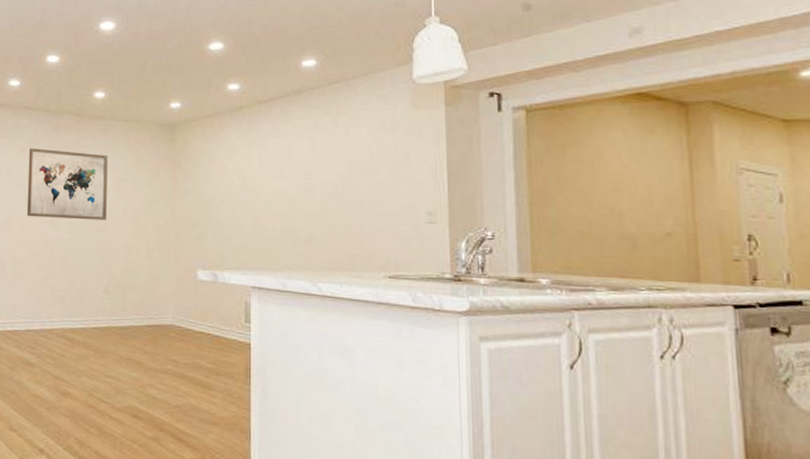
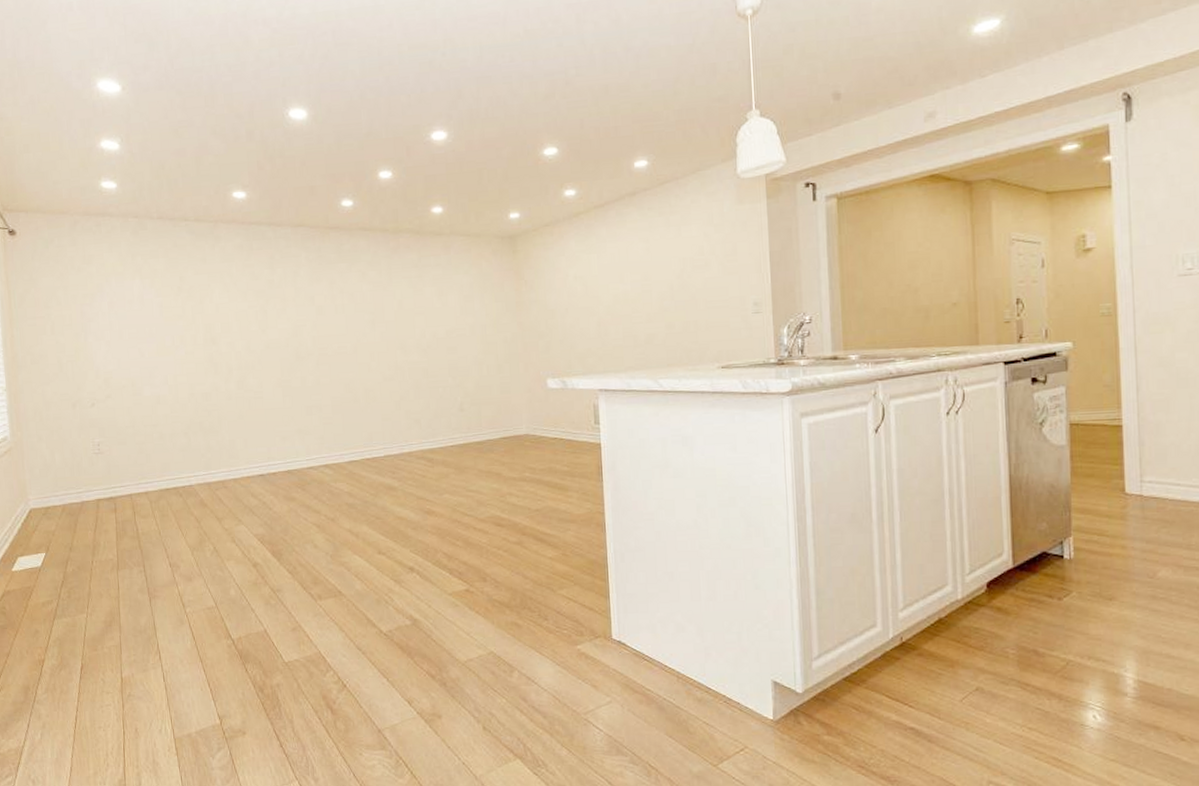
wall art: present [26,148,108,220] -> none [369,270,455,343]

